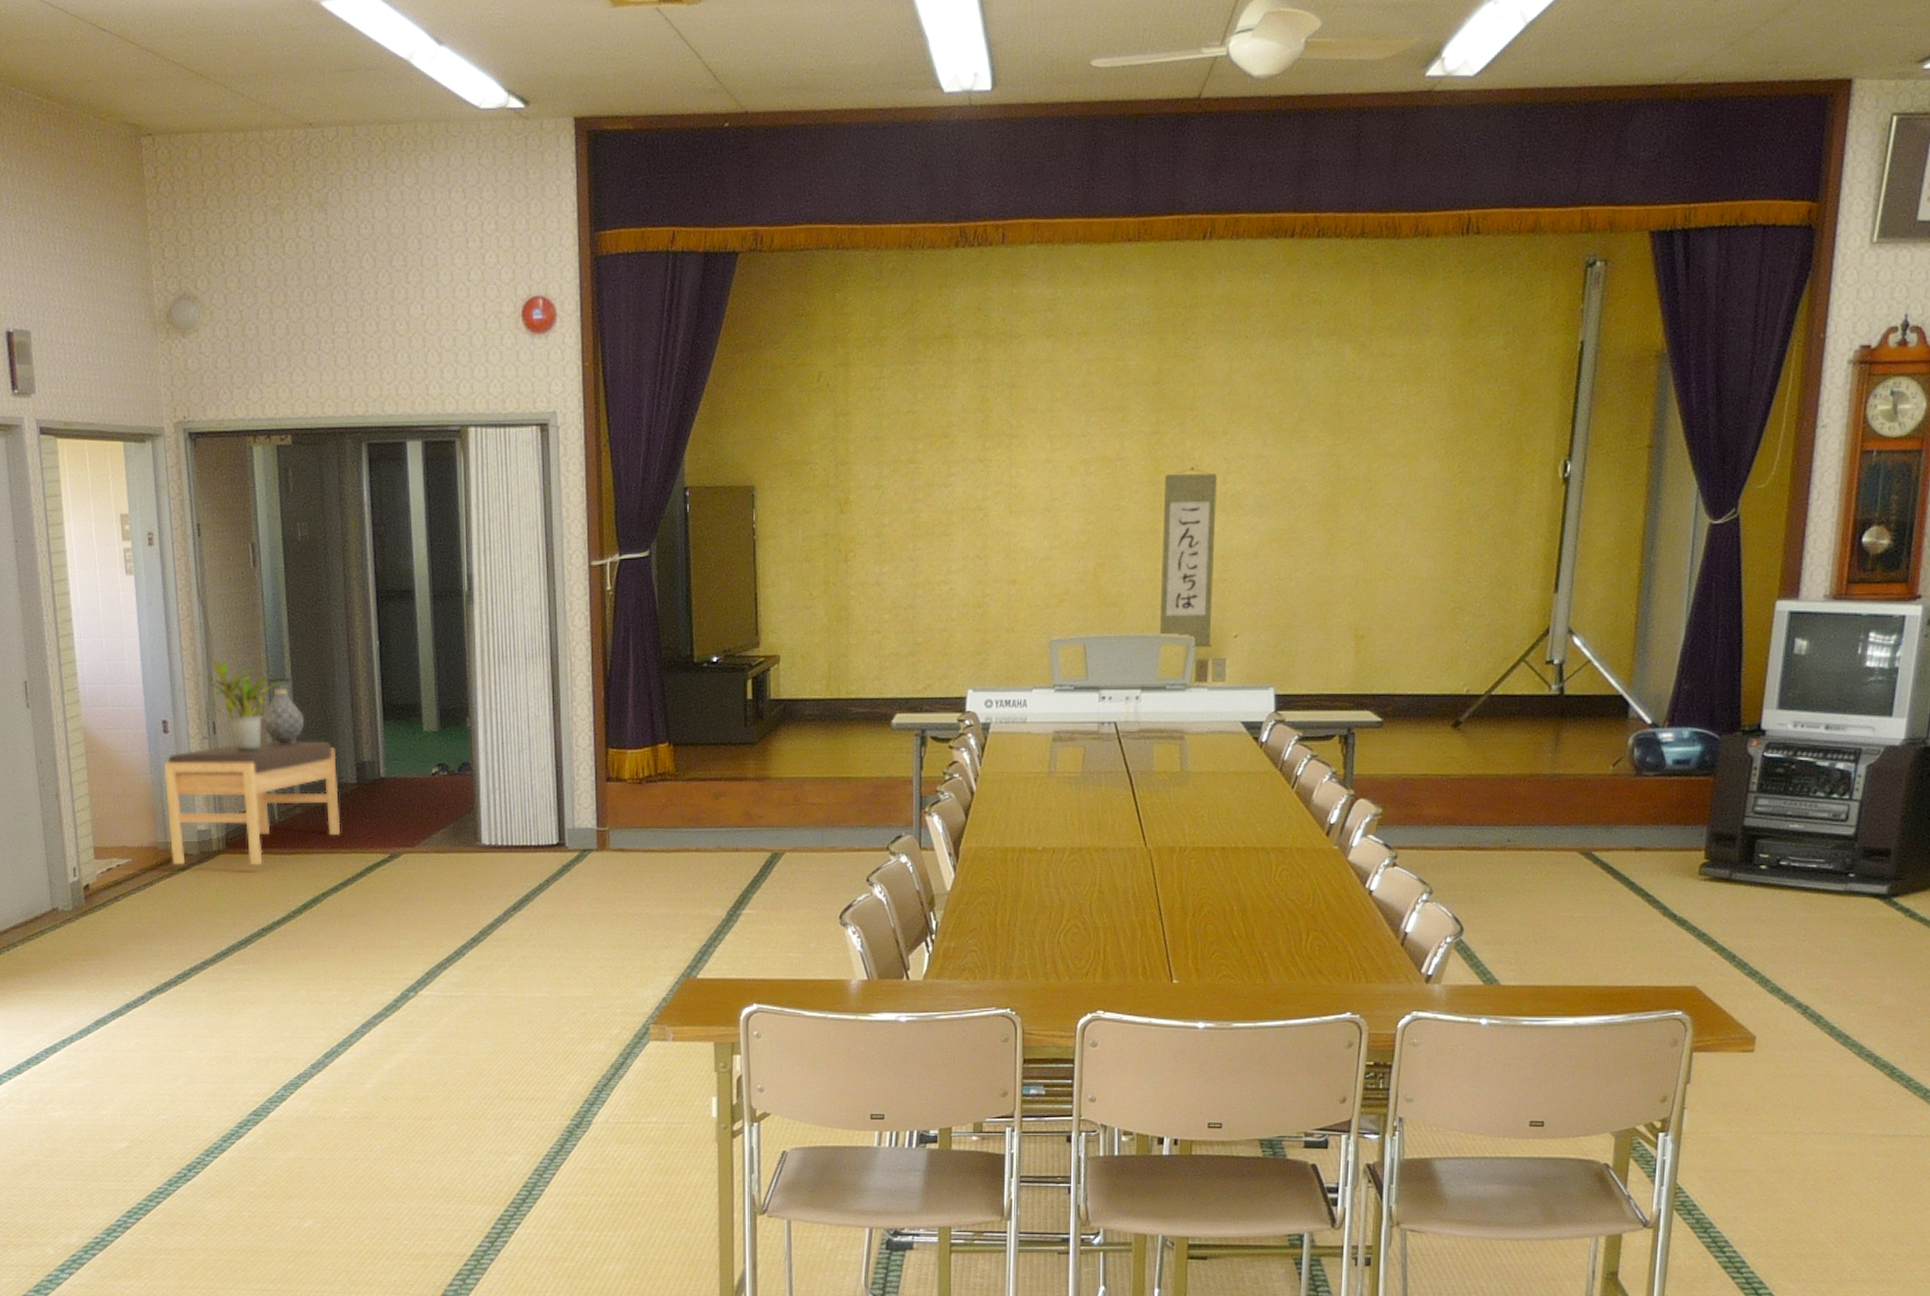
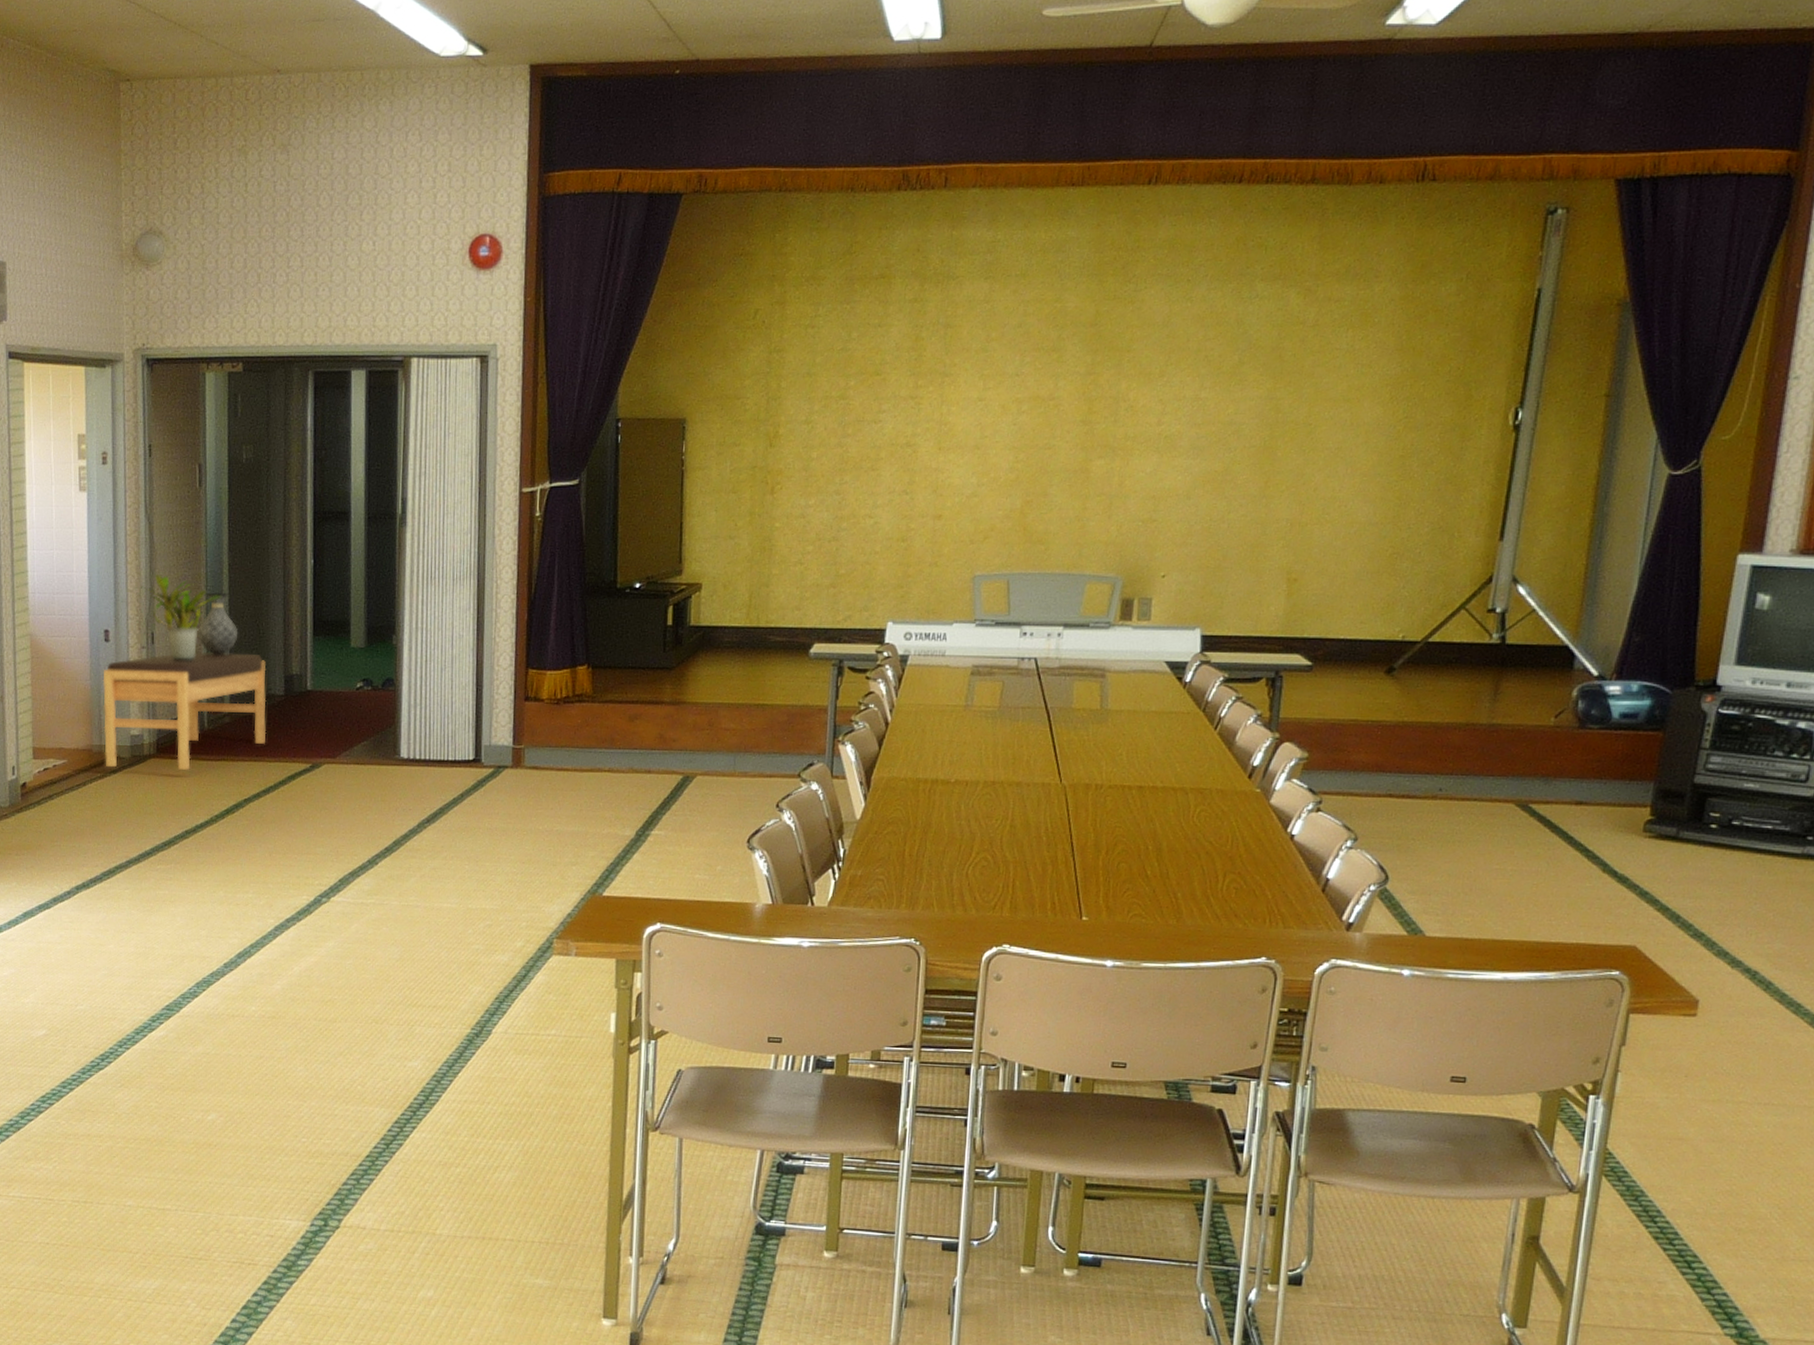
wall scroll: present [1159,467,1217,647] -> none [1084,408,1152,586]

